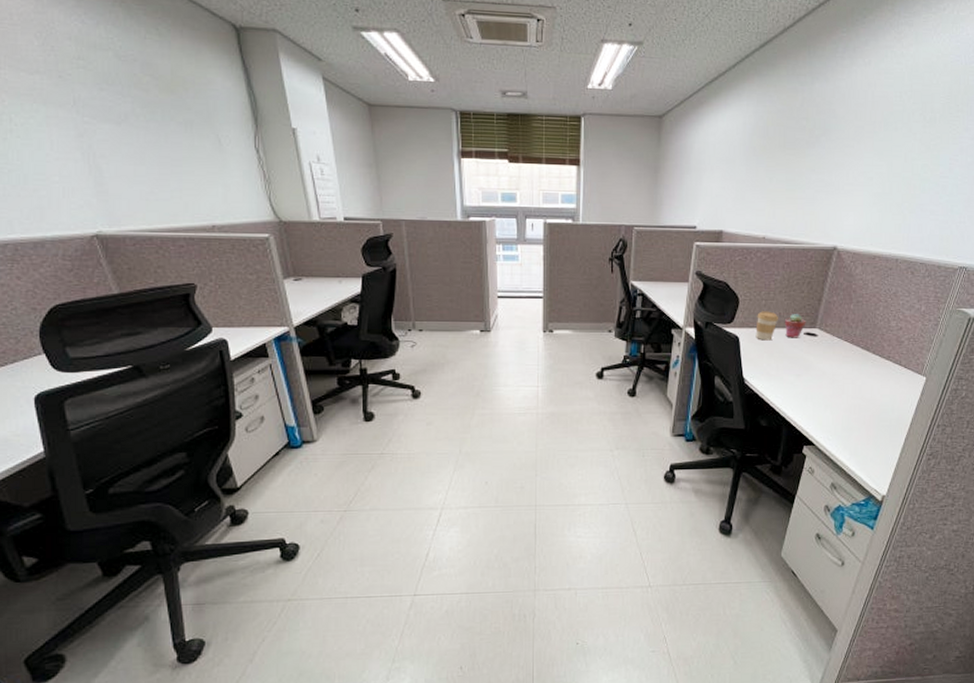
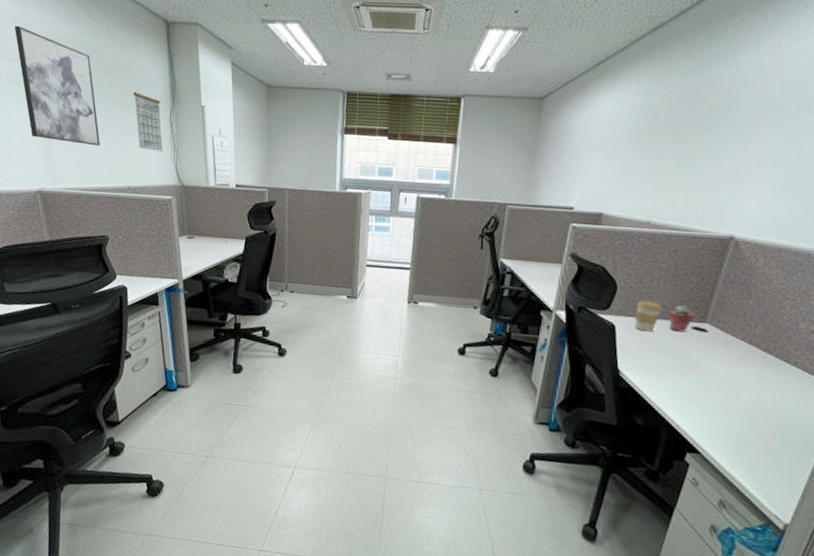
wall art: none [27,27,169,178] -> present [14,25,100,146]
calendar: none [204,102,250,183] -> present [133,83,163,151]

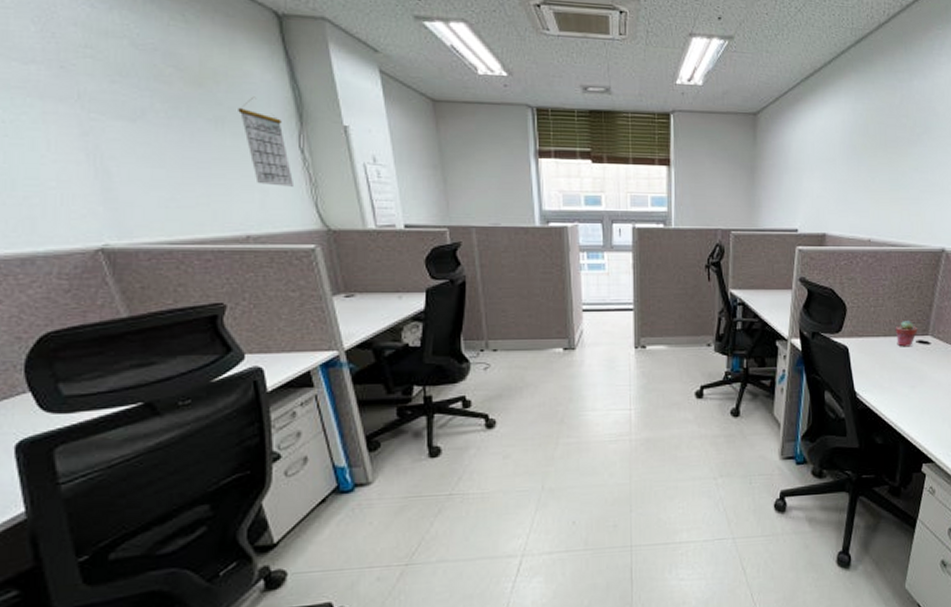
wall art: present [14,25,100,146] -> none [22,10,194,183]
coffee cup: present [634,299,663,332] -> none [865,318,890,351]

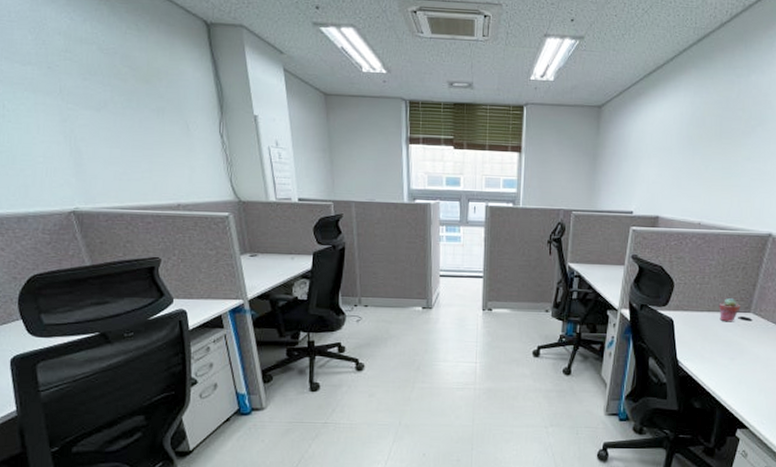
calendar: present [238,96,293,187] -> none [175,91,214,165]

